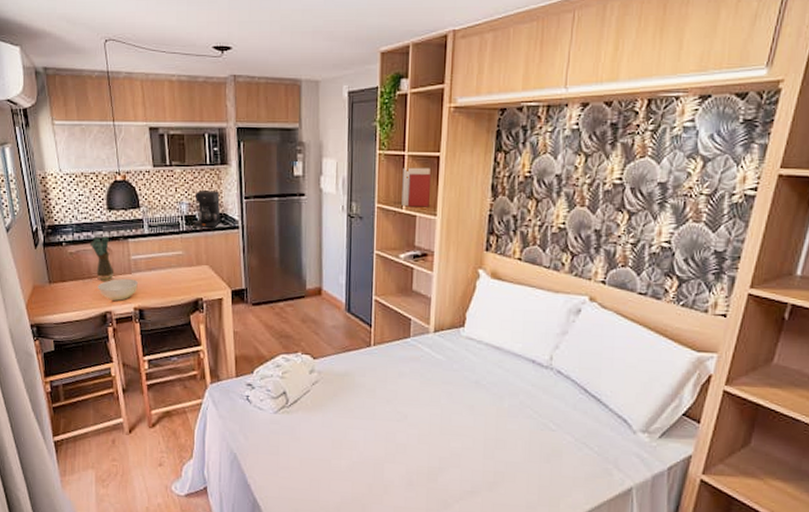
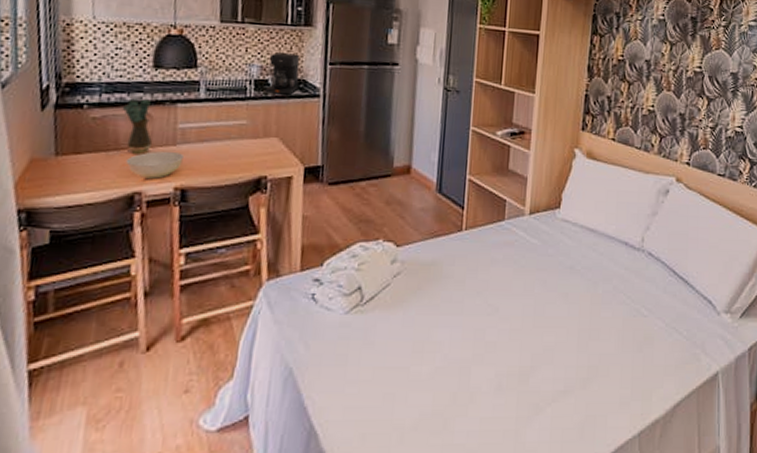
books: present [402,167,432,207] -> none [500,43,531,85]

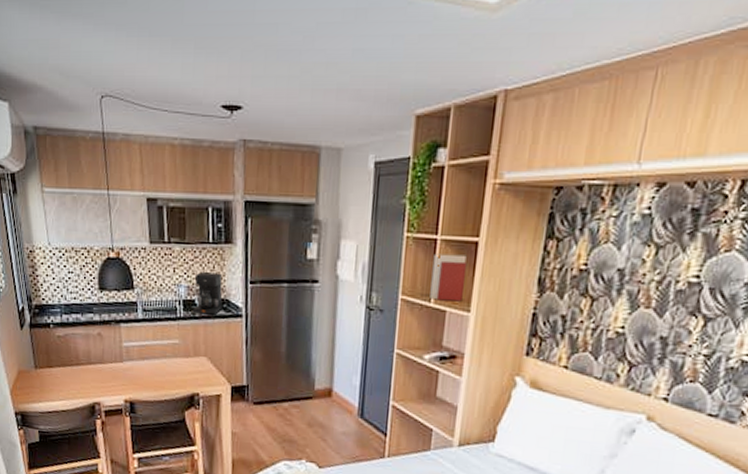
vase: present [122,97,153,156] -> none [78,317,105,371]
bowl: present [125,151,184,179] -> none [86,367,129,392]
books: none [500,43,531,85] -> present [430,253,468,302]

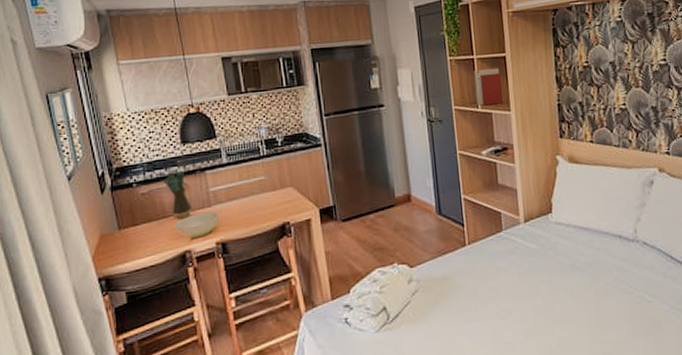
vase: none [78,317,105,371] -> present [163,170,192,220]
bowl: none [86,367,129,392] -> present [174,212,219,238]
coffee maker: present [192,272,223,315] -> none [274,111,302,150]

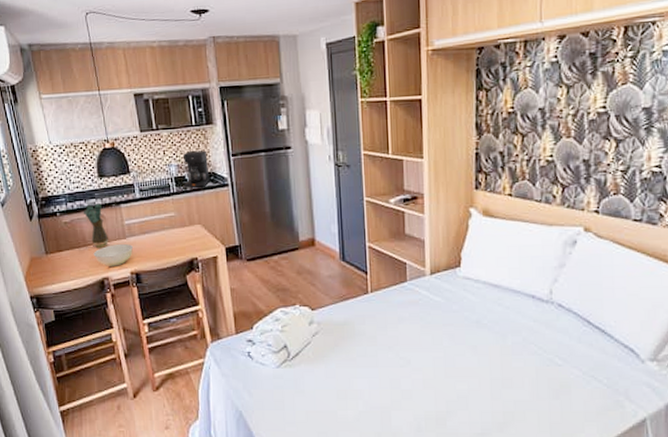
coffee maker: none [274,111,302,150] -> present [184,150,210,188]
books: present [474,67,503,106] -> none [386,111,416,152]

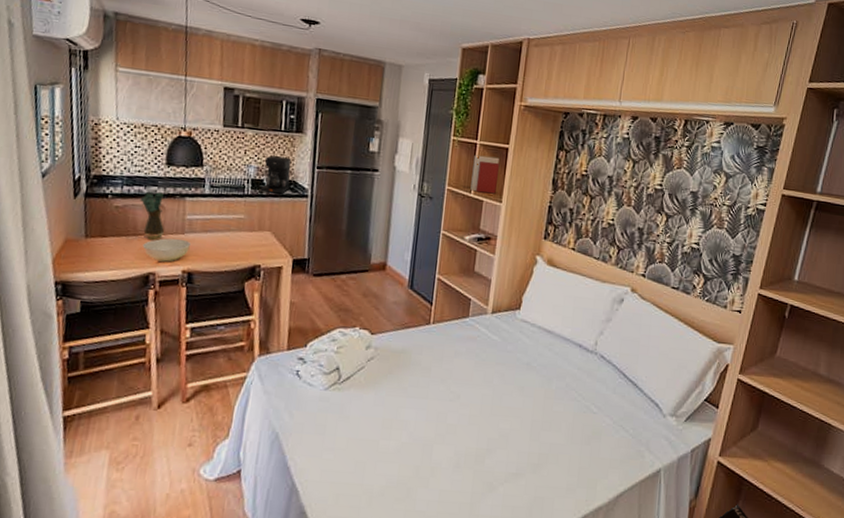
books: none [386,111,416,152] -> present [470,154,500,194]

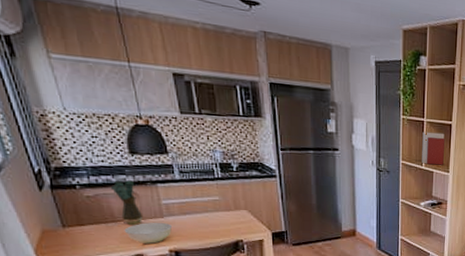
coffee maker: present [260,155,292,194] -> none [229,140,258,176]

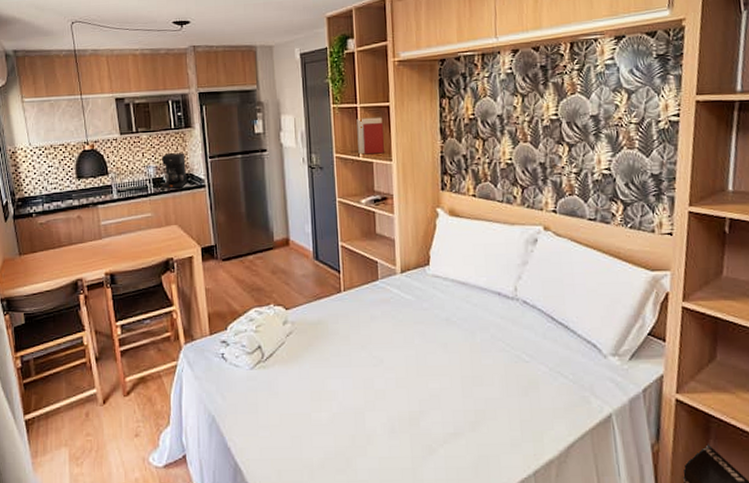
vase: present [110,178,144,226] -> none [59,203,85,250]
bowl: present [124,223,172,244] -> none [68,245,108,268]
coffee maker: none [229,140,258,176] -> present [161,153,187,189]

